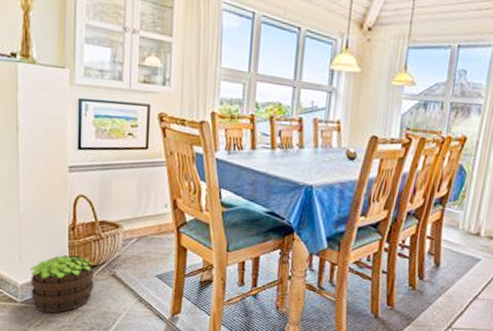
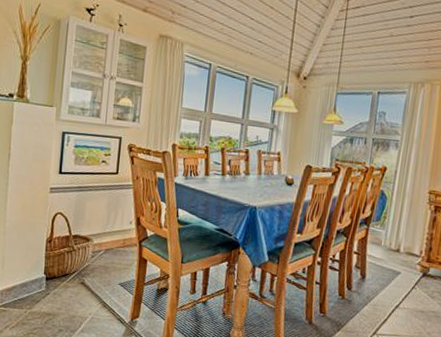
potted plant: present [30,254,95,313] -> none [9,264,67,317]

